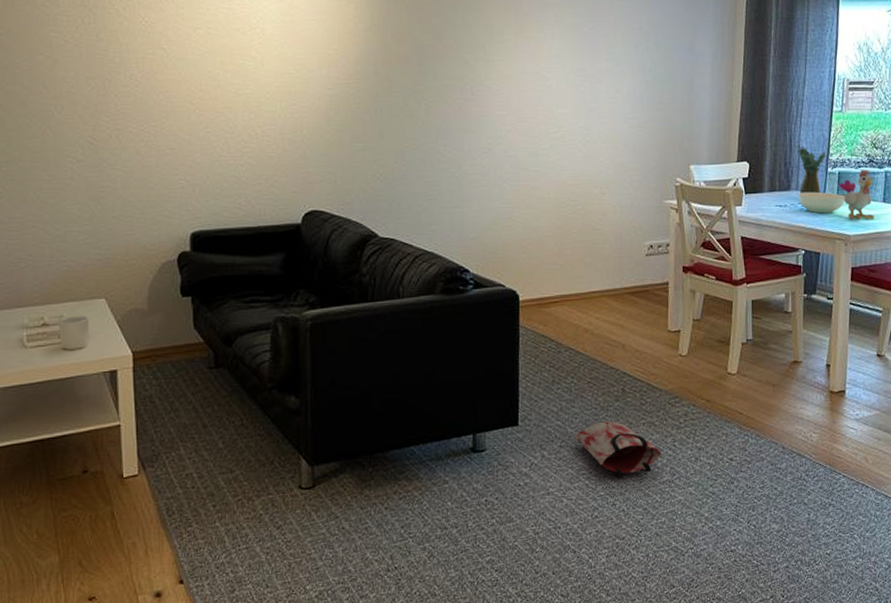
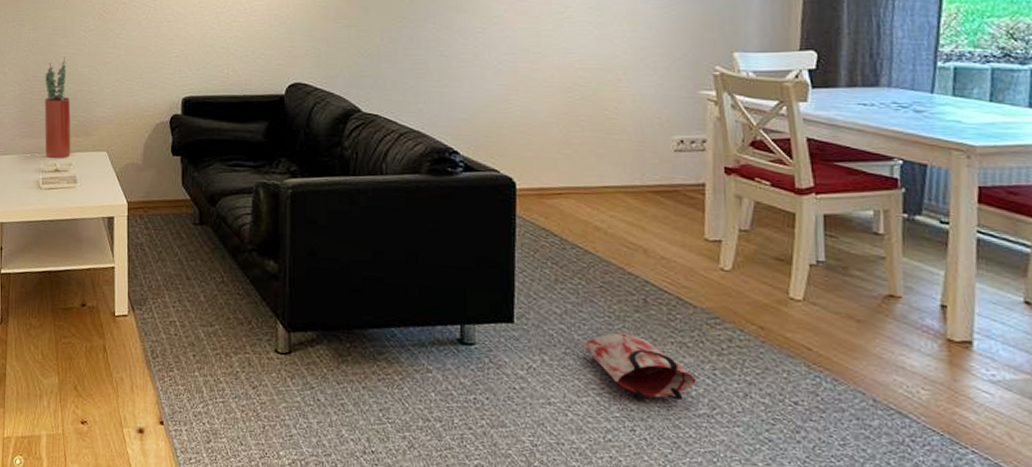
vase: none [24,193,61,312] -> present [44,57,71,159]
mug: present [59,315,90,350] -> none [68,165,93,195]
vase: present [797,145,826,194] -> none [888,32,934,93]
bowl: present [798,191,845,214] -> none [891,89,965,117]
toy: present [838,169,875,221] -> none [954,64,1015,129]

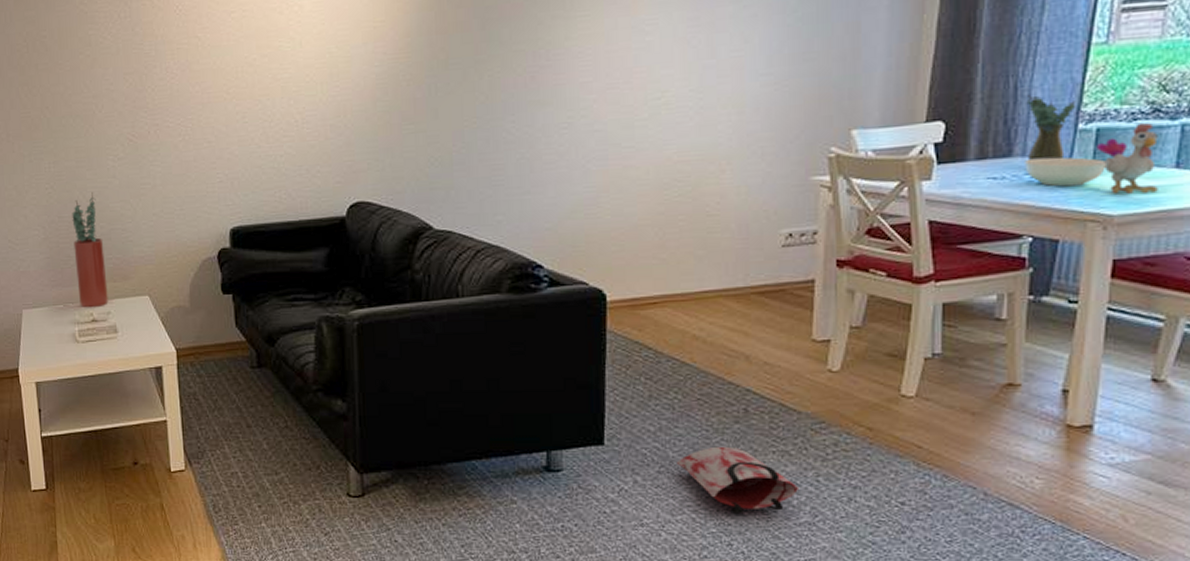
vase: none [888,32,934,93] -> present [1026,94,1077,160]
bowl: none [891,89,965,117] -> present [1025,157,1106,187]
toy: none [954,64,1015,129] -> present [1095,122,1158,195]

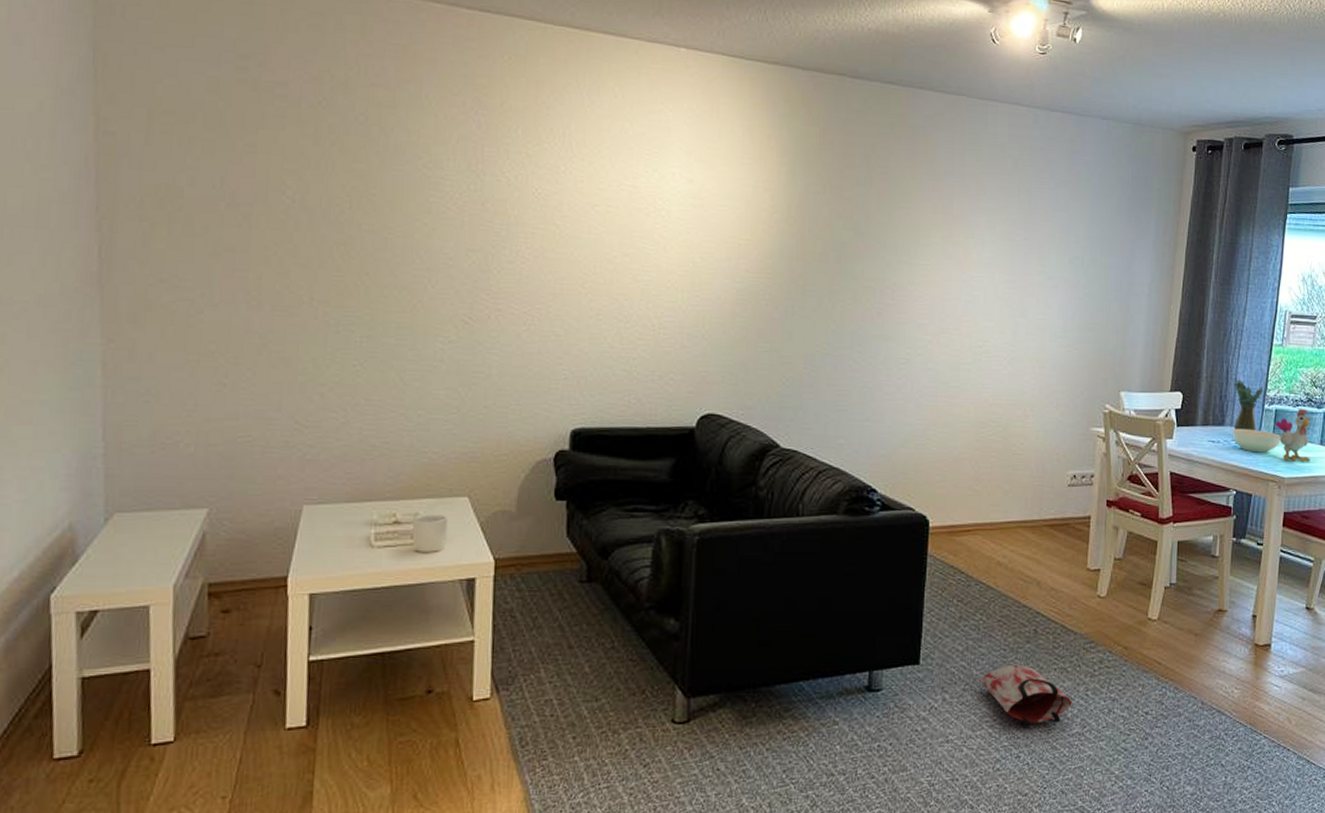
vase: present [72,192,108,308] -> none [380,375,420,508]
mug: none [107,312,136,345] -> present [412,514,448,552]

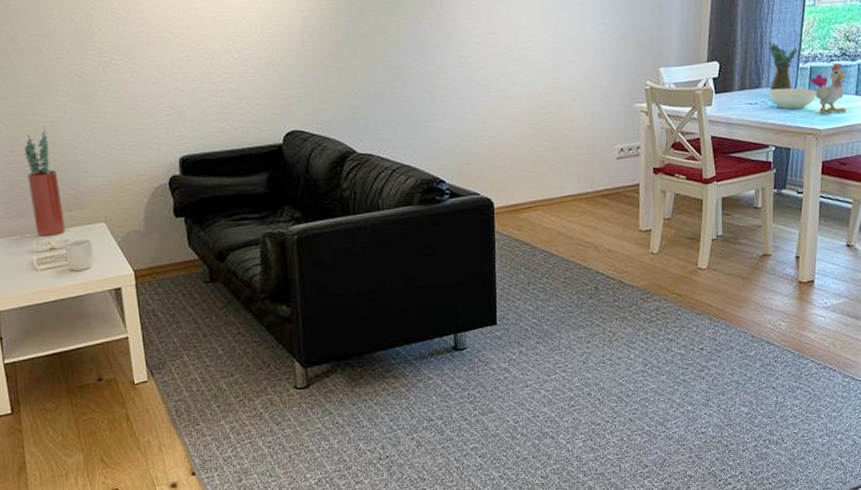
vase: none [380,375,420,508] -> present [24,126,66,238]
bag: present [979,664,1073,727] -> none [550,317,635,369]

